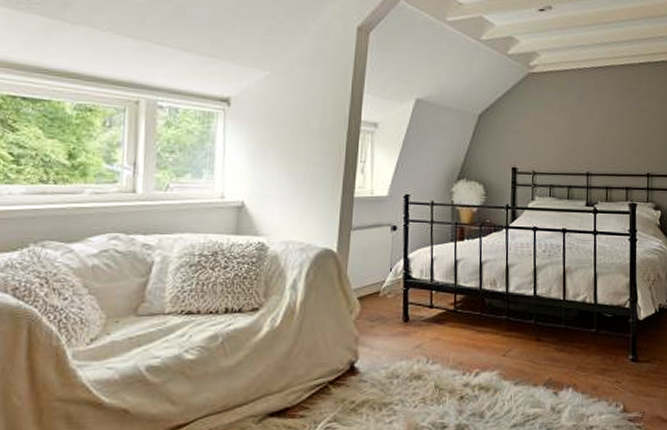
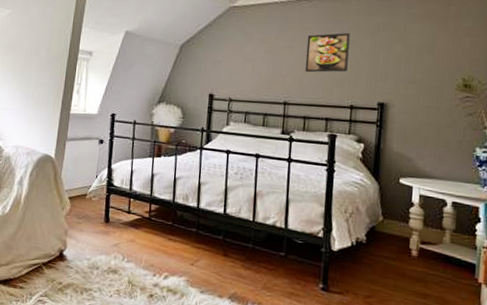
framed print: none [604,101,644,142] -> present [304,33,350,73]

